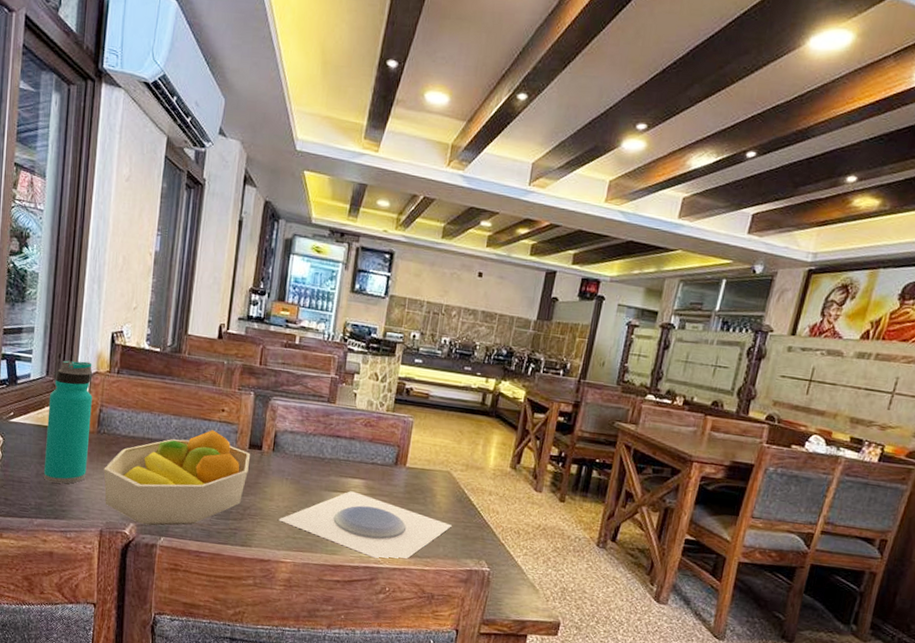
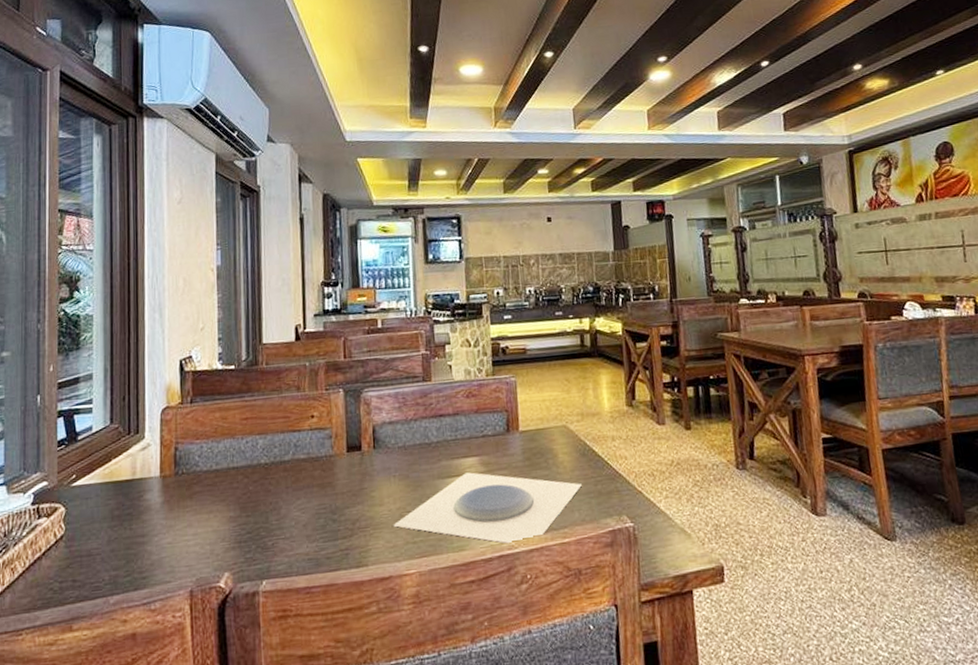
water bottle: present [43,360,93,484] -> none [115,397,167,547]
fruit bowl: present [103,430,251,526] -> none [186,441,351,571]

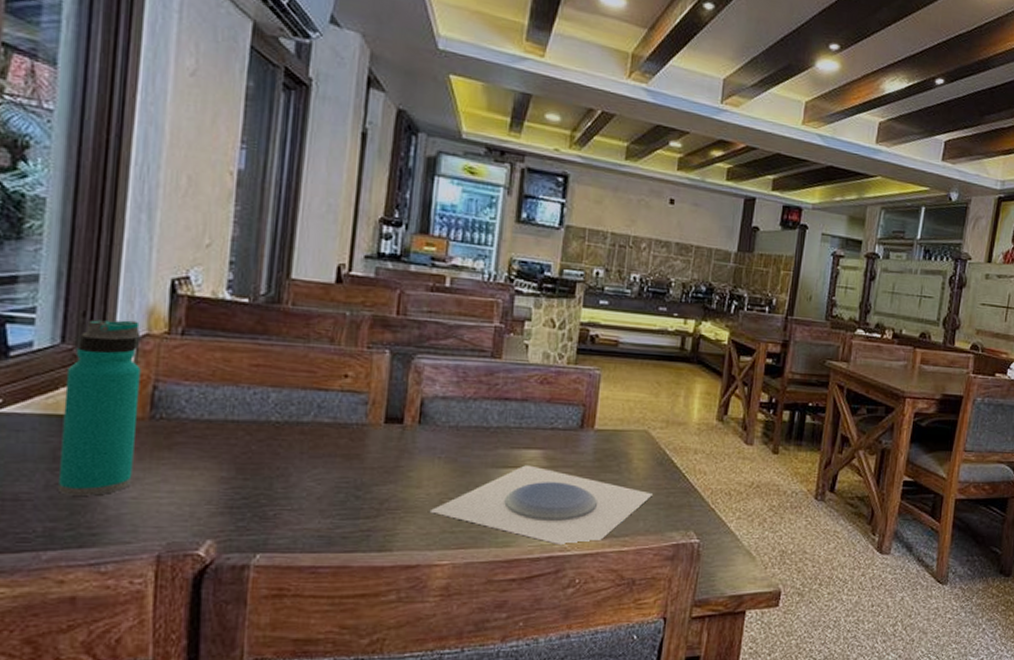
water bottle: none [115,397,167,547] -> present [57,320,141,496]

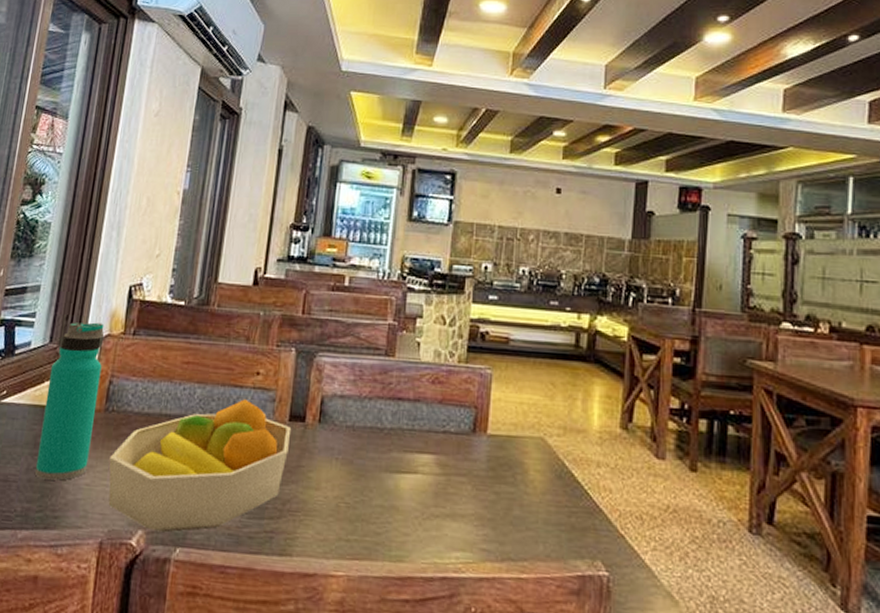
fruit bowl: none [161,402,388,540] -> present [108,399,292,533]
plate: present [429,465,654,547] -> none [326,471,554,568]

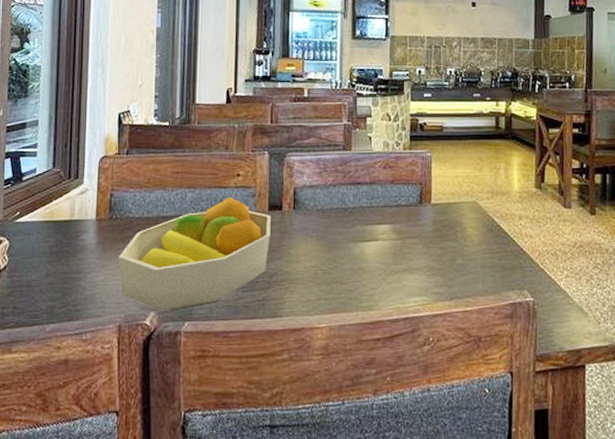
water bottle: present [34,322,105,481] -> none [54,147,102,281]

